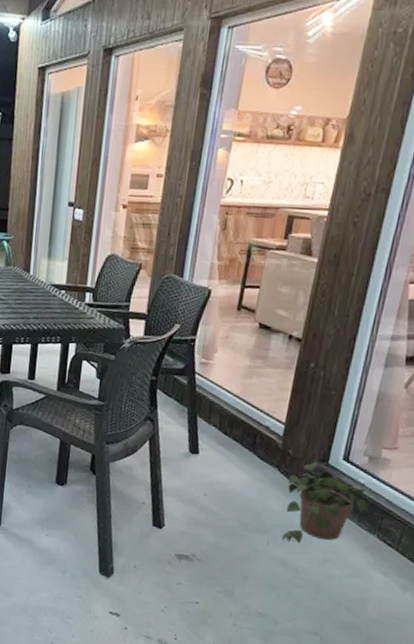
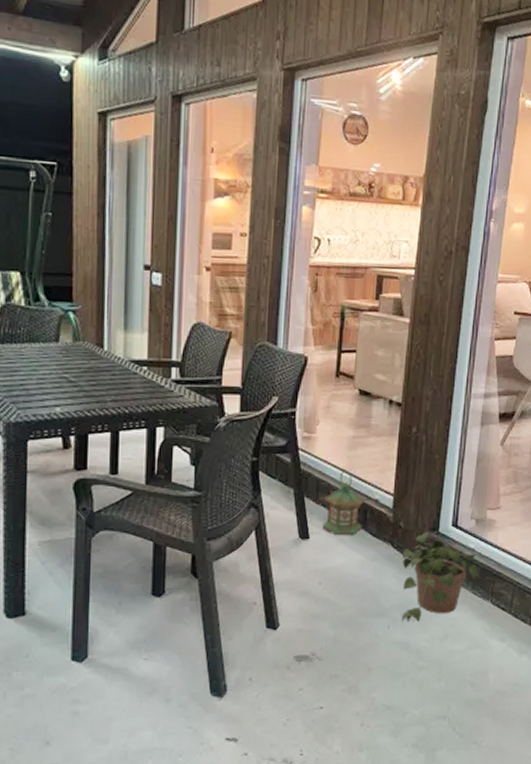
lantern: none [212,395,260,457] -> present [320,469,369,536]

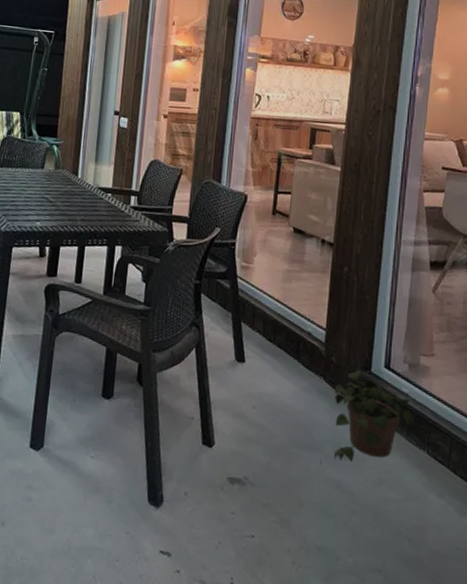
lantern: present [320,469,369,536] -> none [256,300,302,365]

